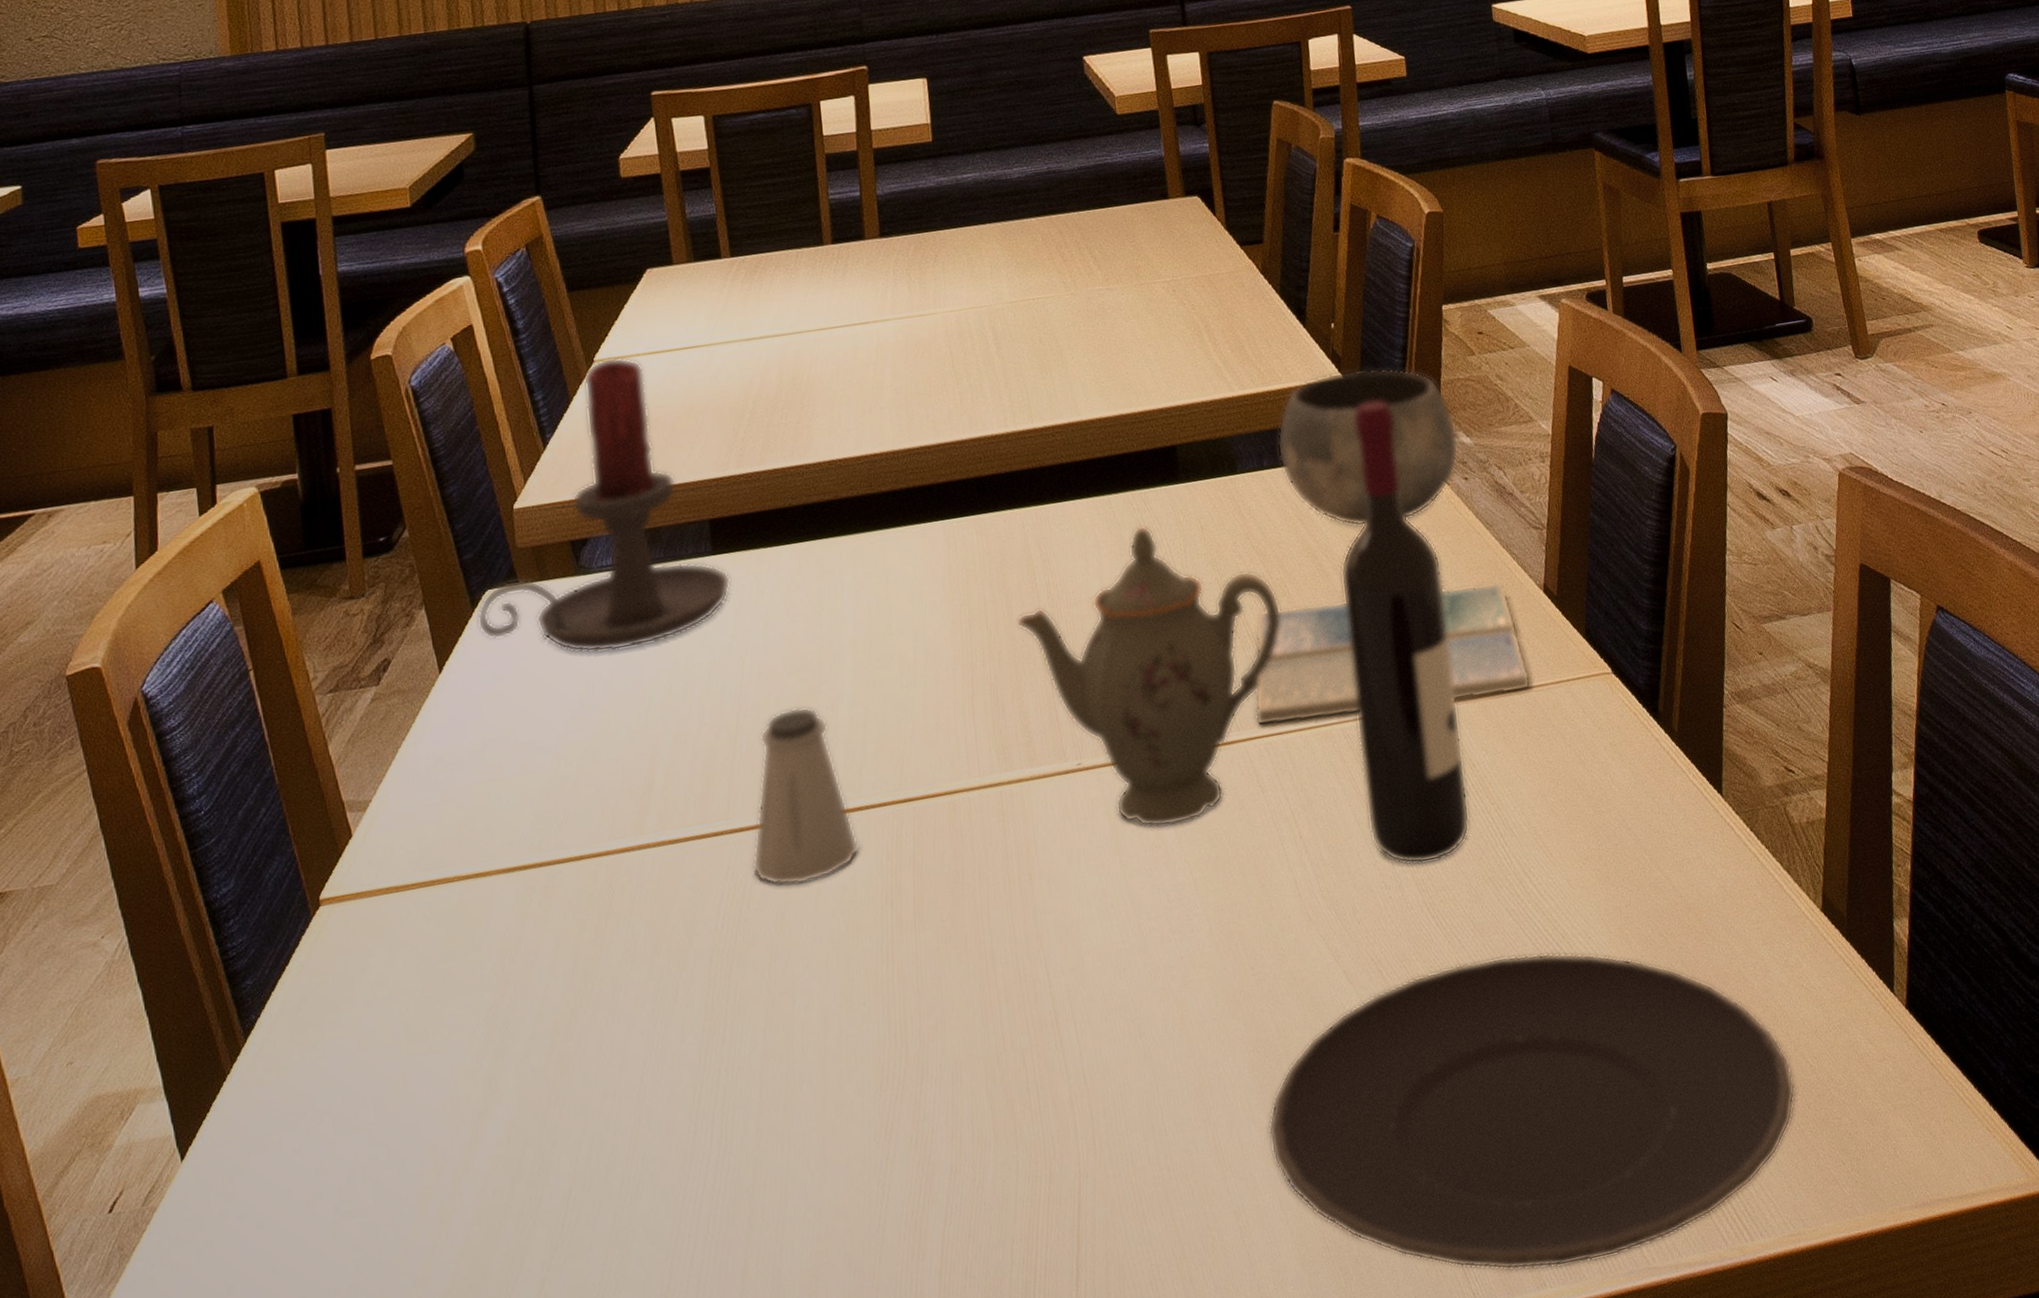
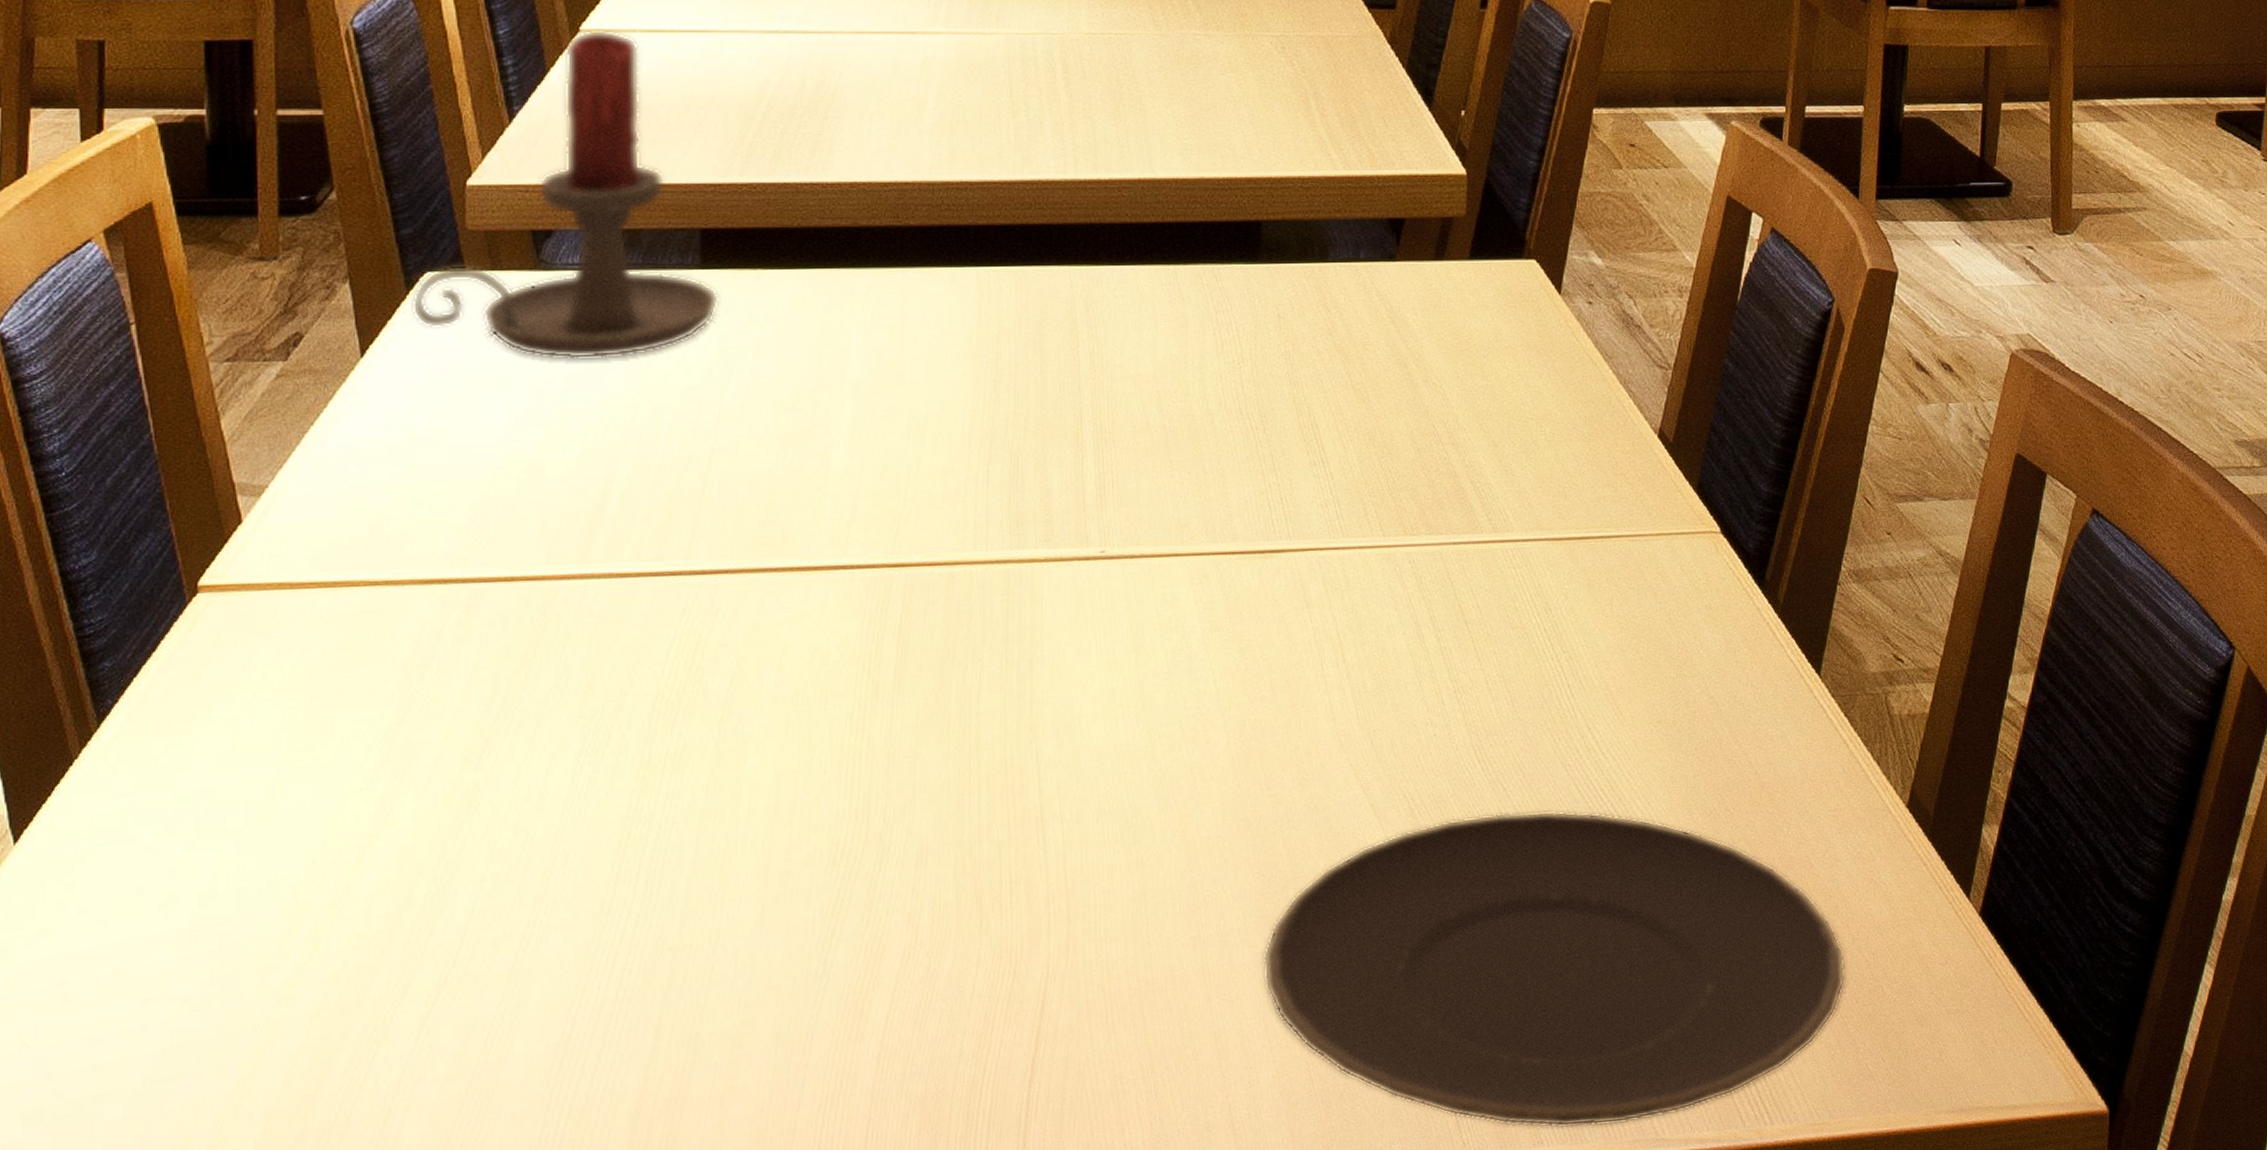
saltshaker: present [752,706,860,886] -> none [712,448,838,640]
teapot: present [1016,525,1281,828] -> none [1050,304,1357,630]
drink coaster: present [1254,582,1531,726] -> none [1310,414,1628,540]
bowl: present [1277,368,1459,527] -> none [1378,166,1589,339]
wine bottle: present [1340,401,1470,864] -> none [1422,204,1548,705]

